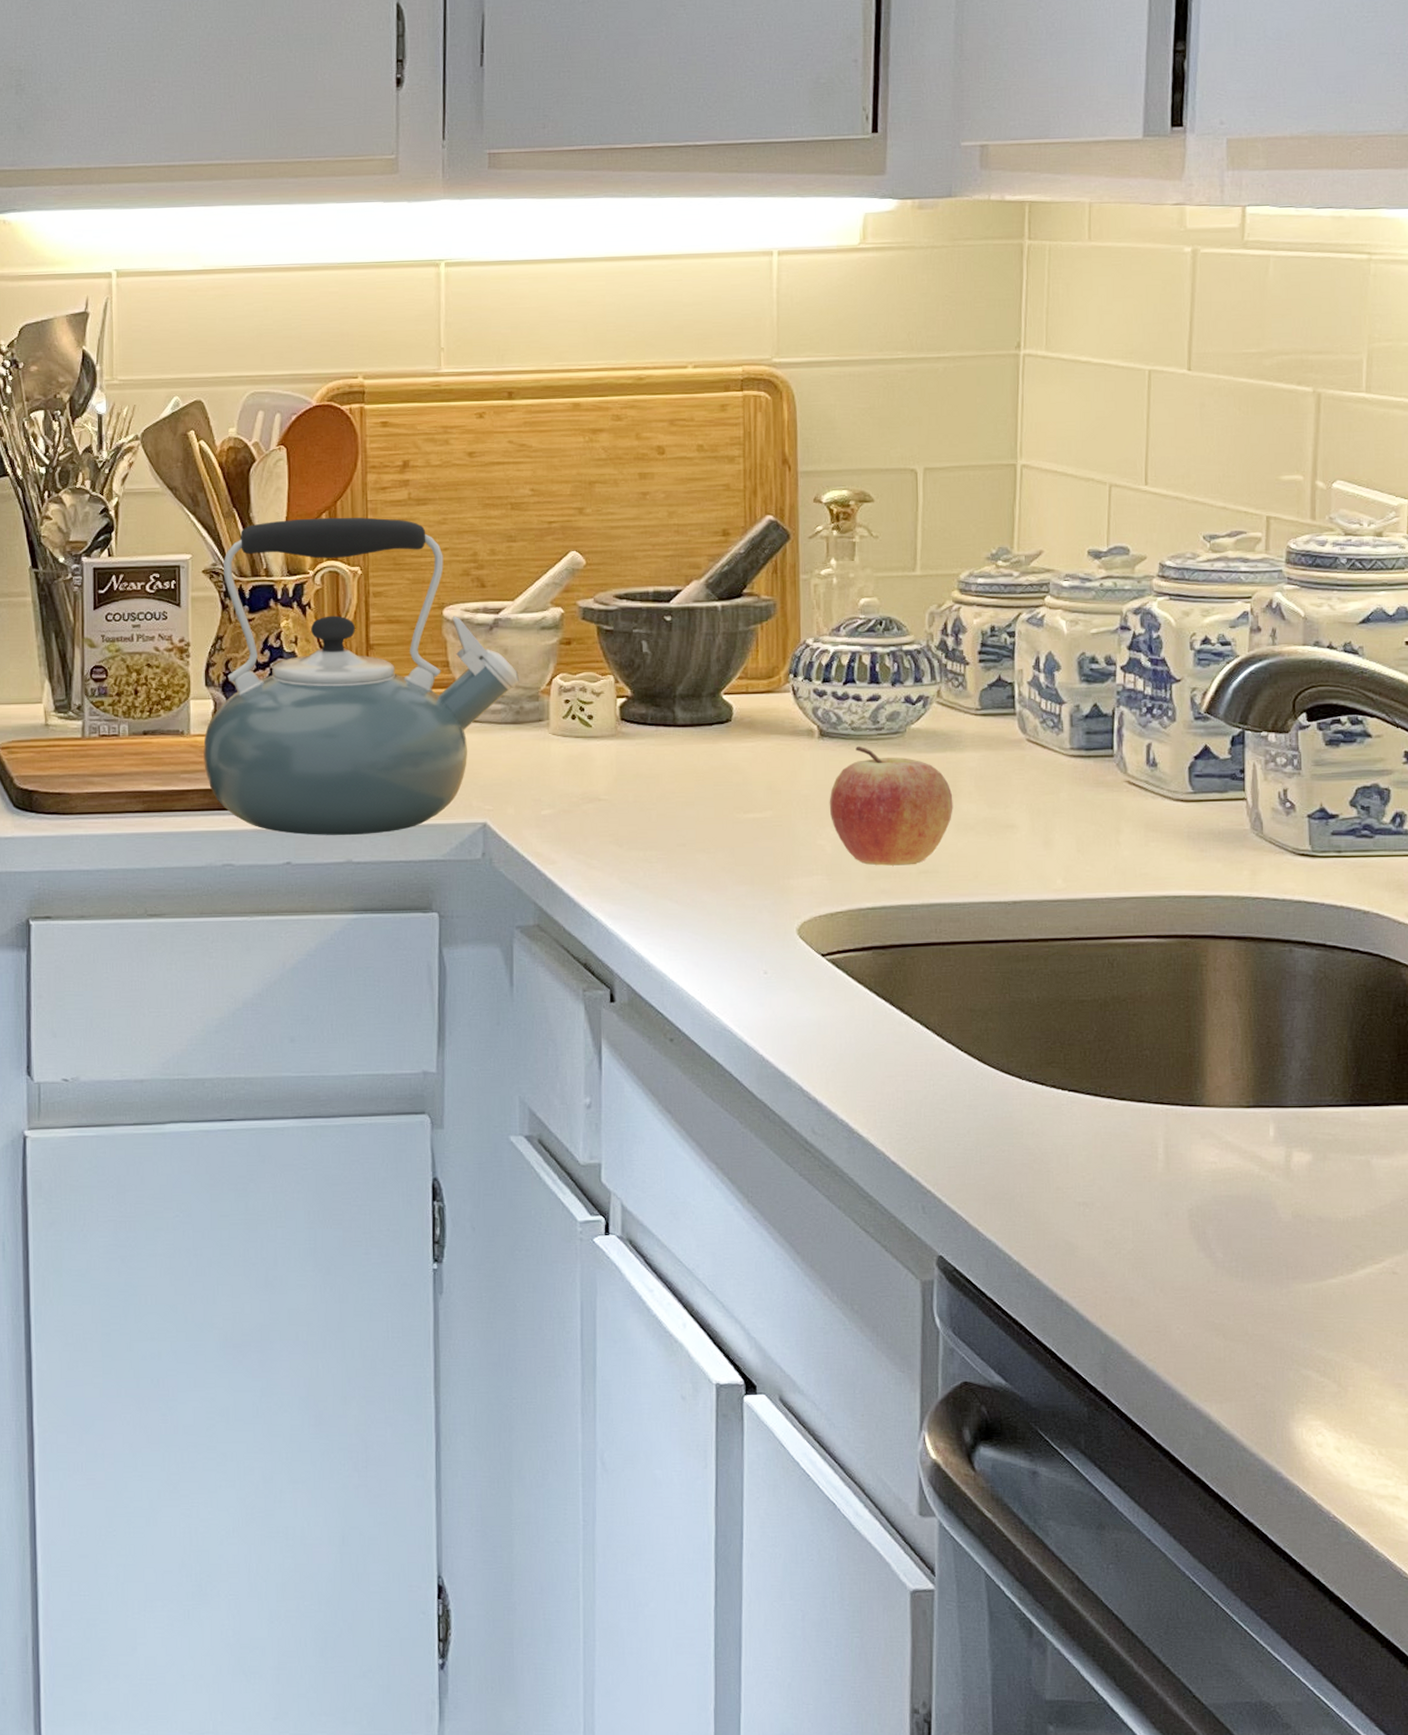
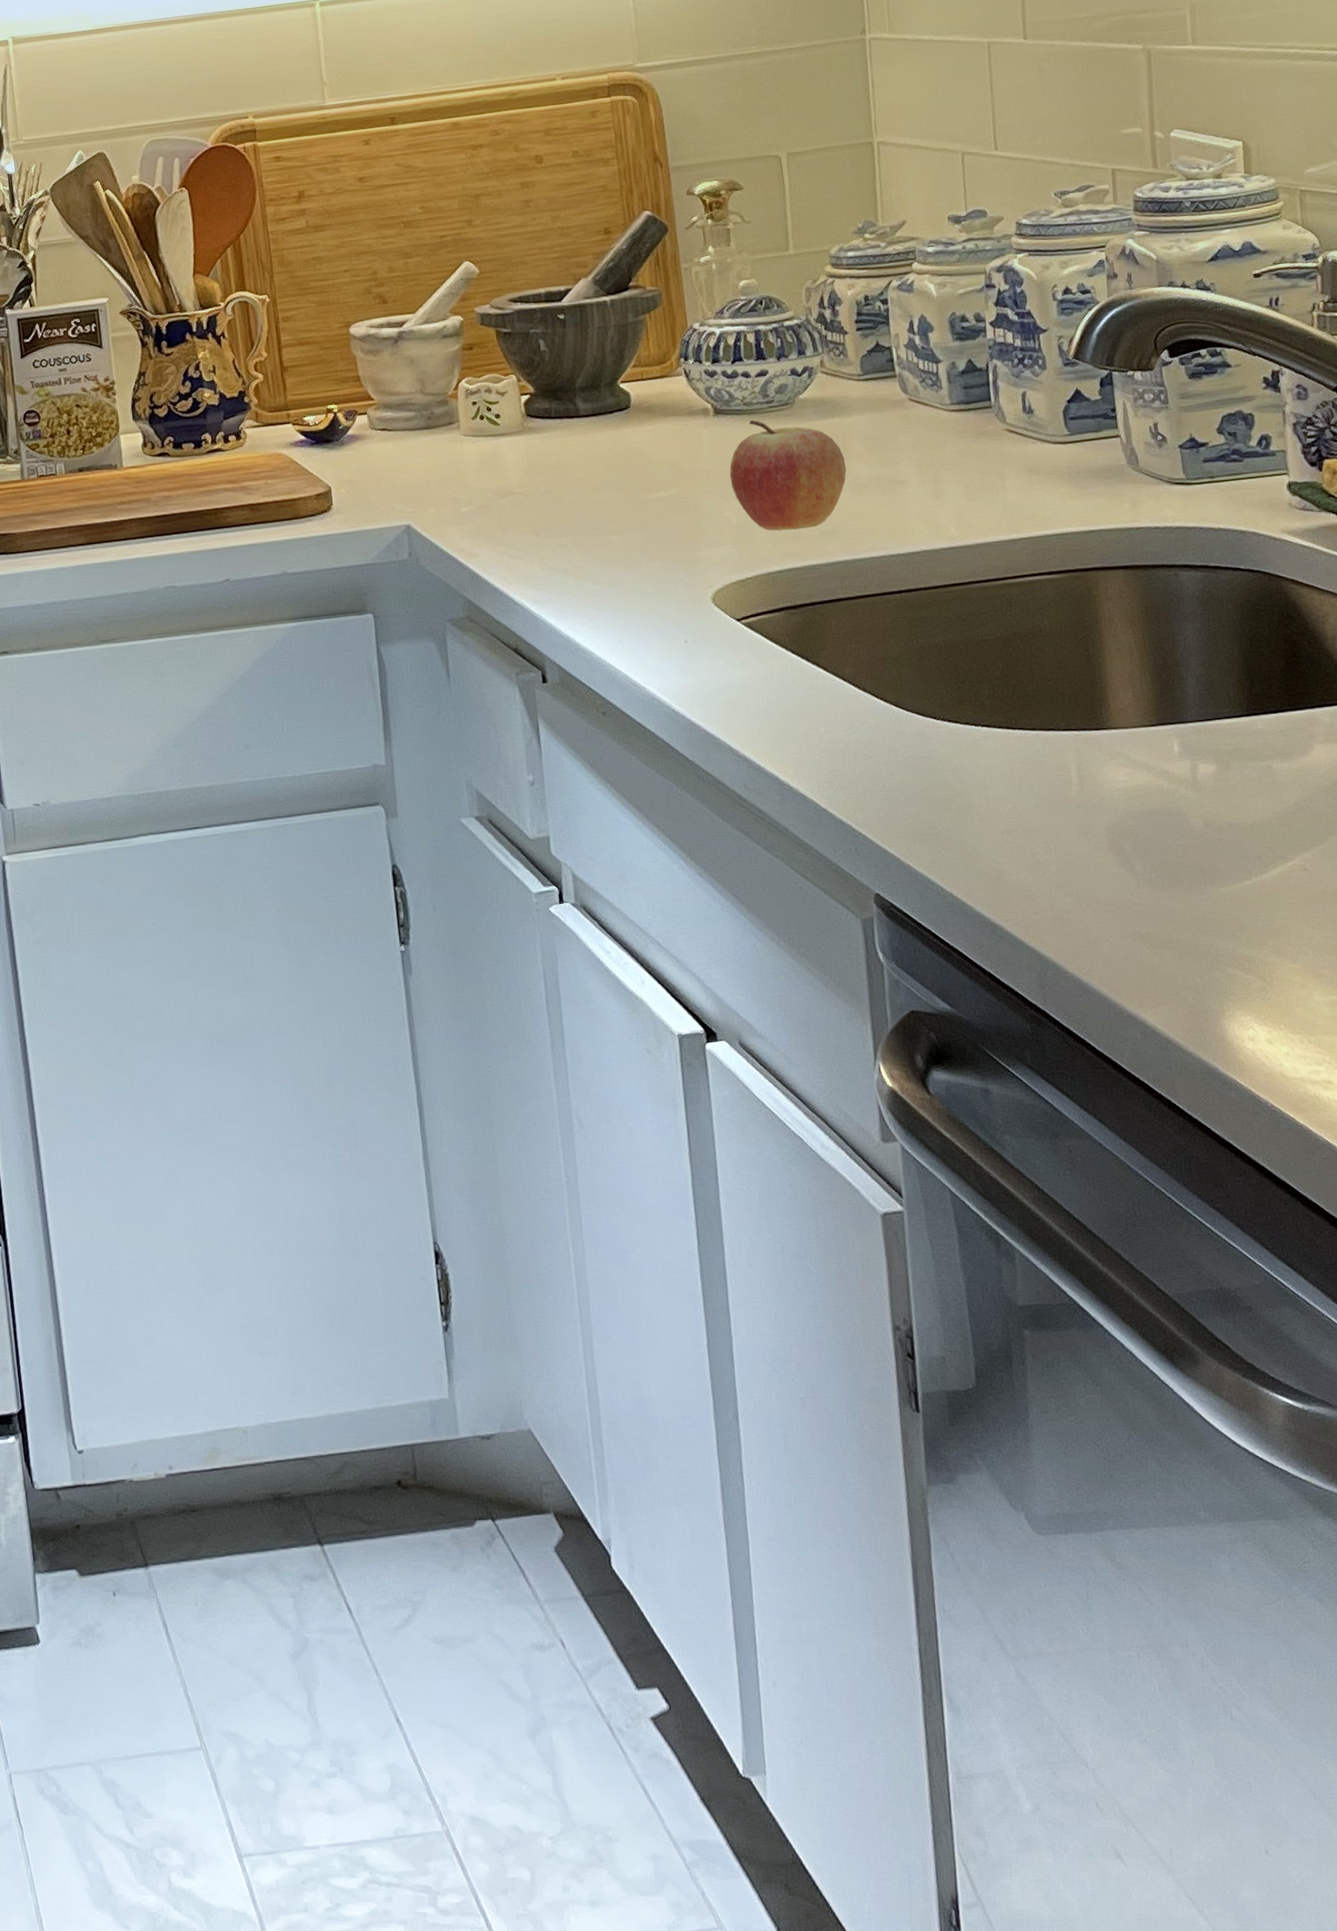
kettle: present [203,517,520,835] -> none [136,246,429,552]

